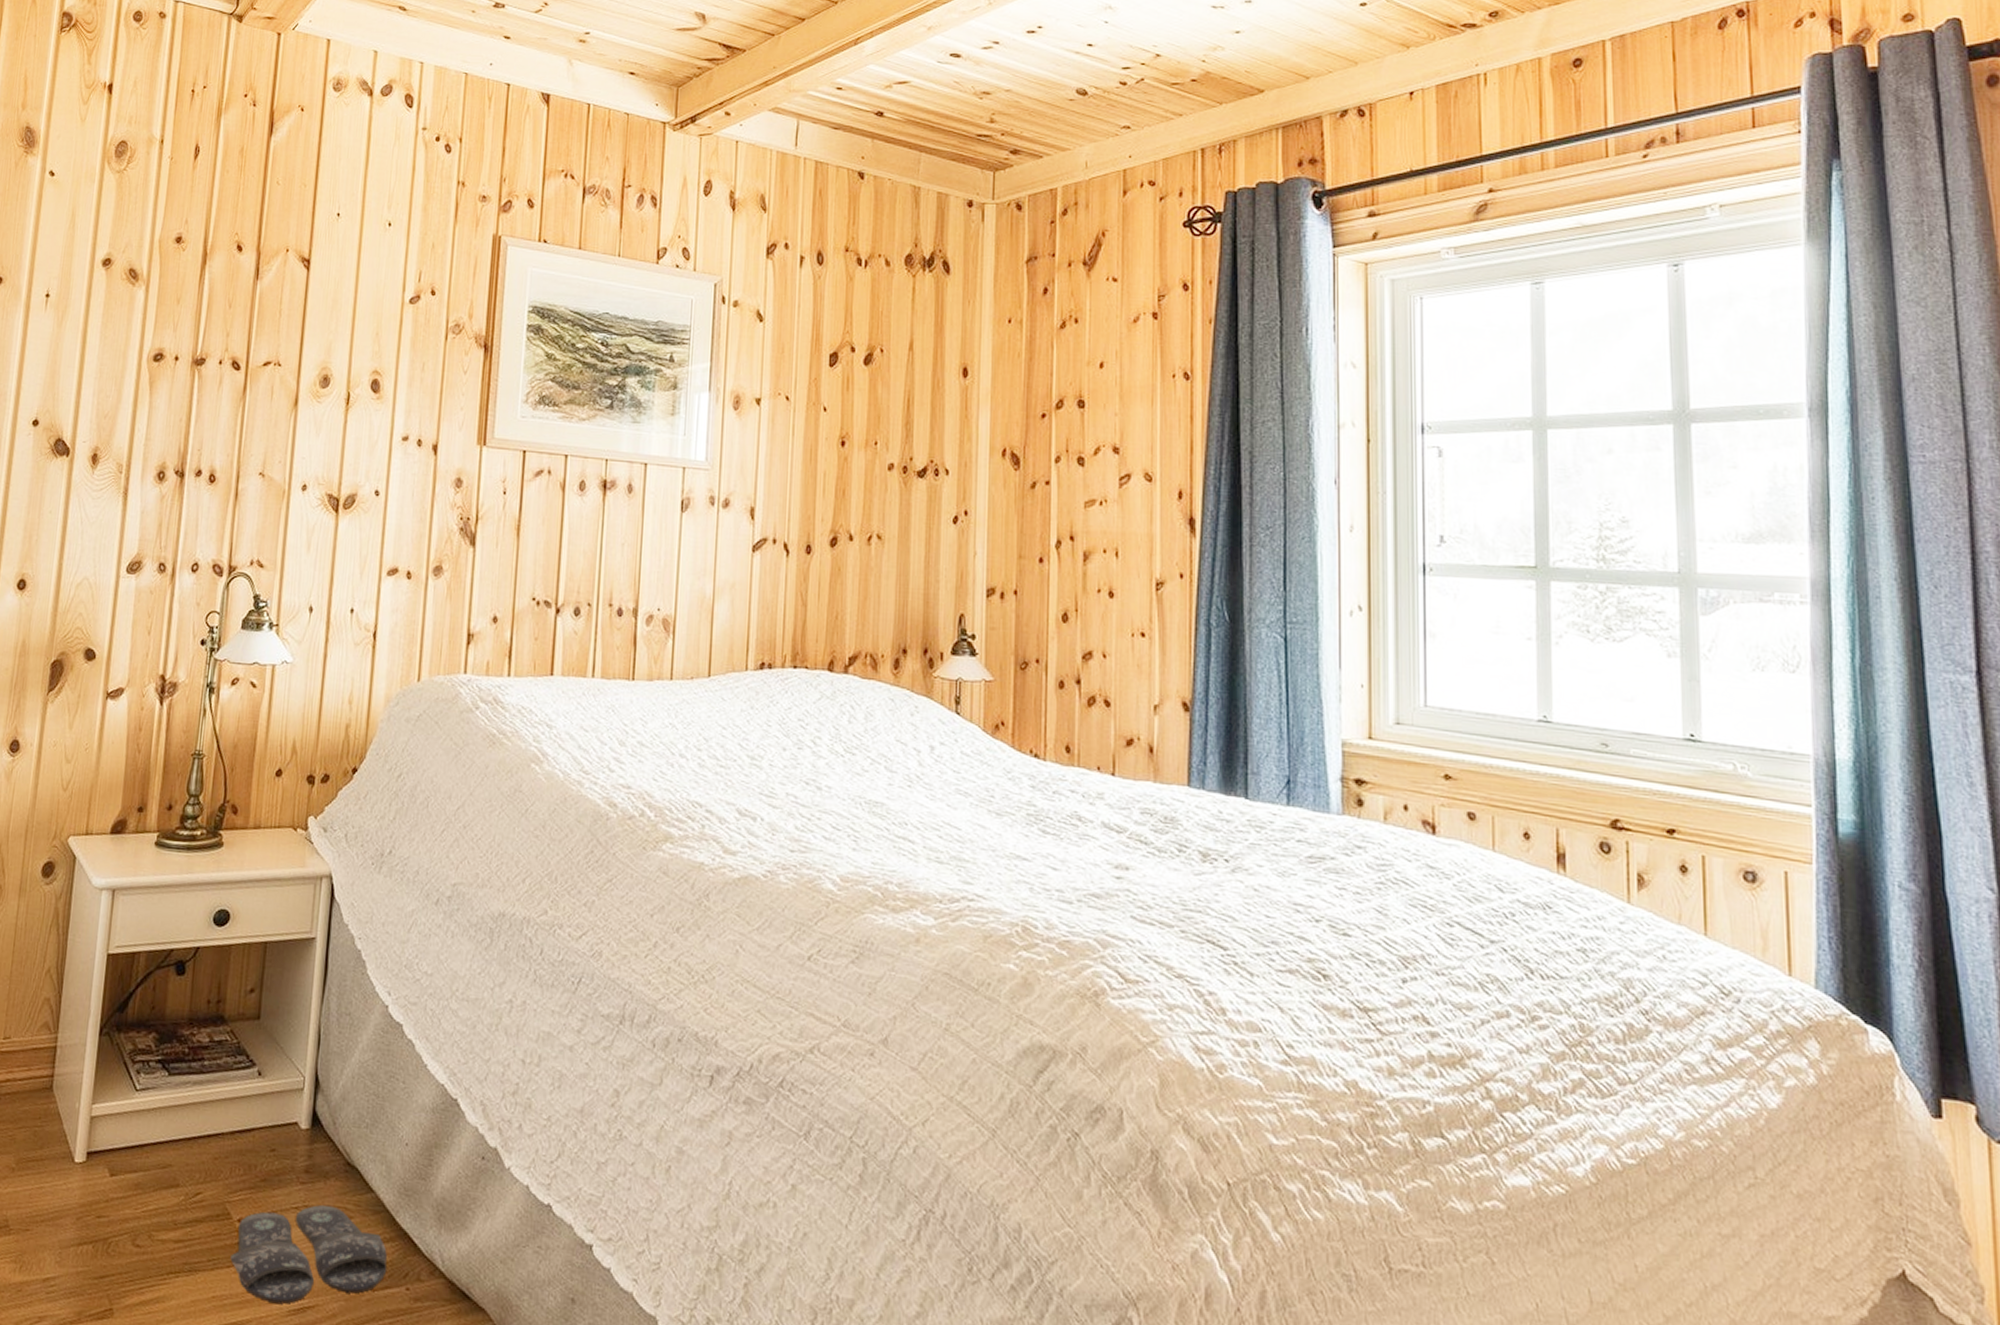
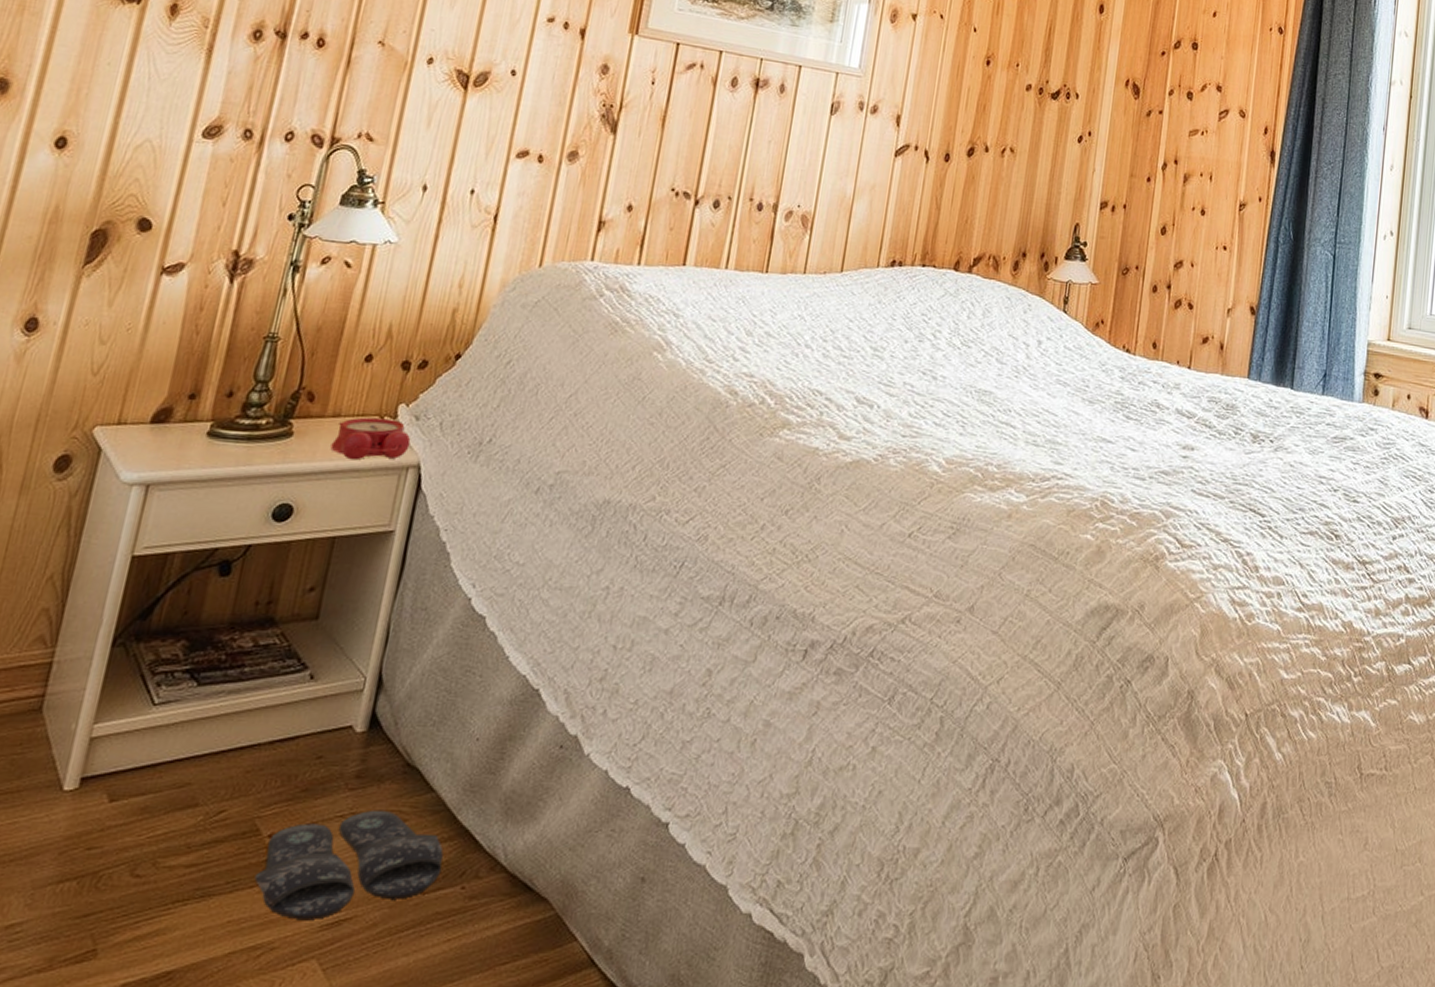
alarm clock: none [255,829,322,870] -> present [330,417,411,461]

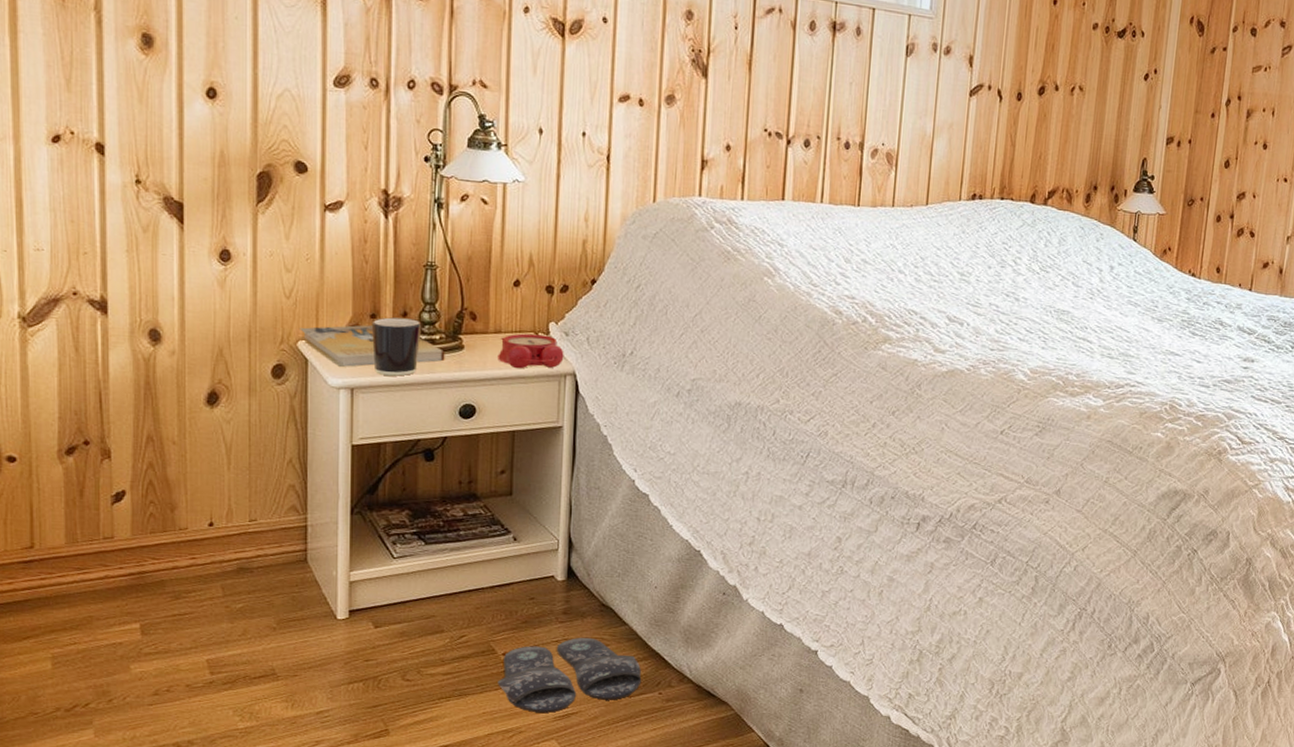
book: none [98,407,269,459] -> present [300,325,445,368]
mug: none [179,398,249,470] -> present [371,317,422,376]

